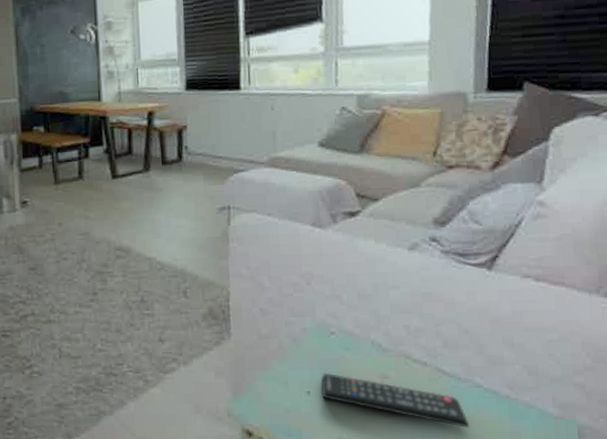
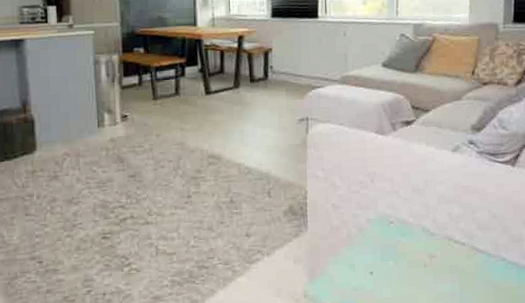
remote control: present [320,372,470,428] -> none [381,255,497,294]

